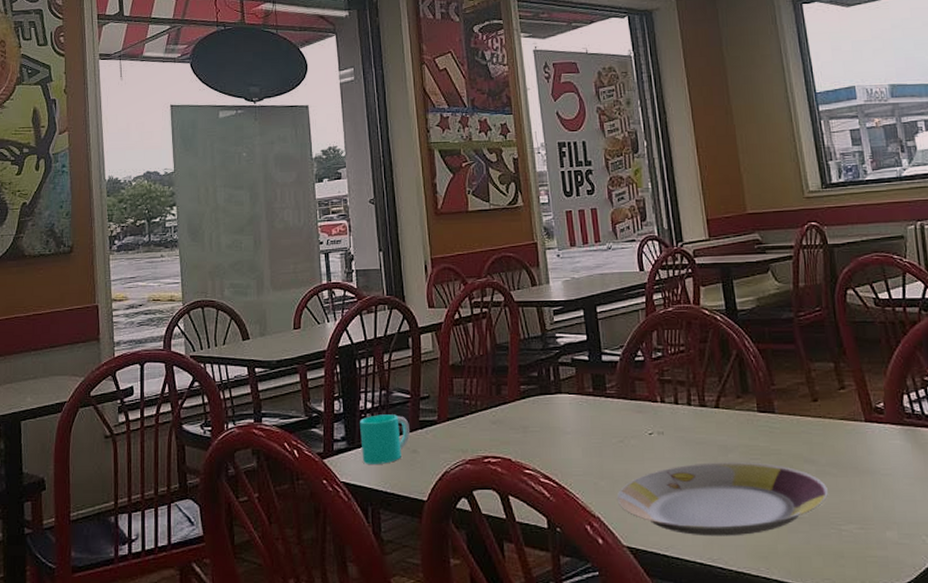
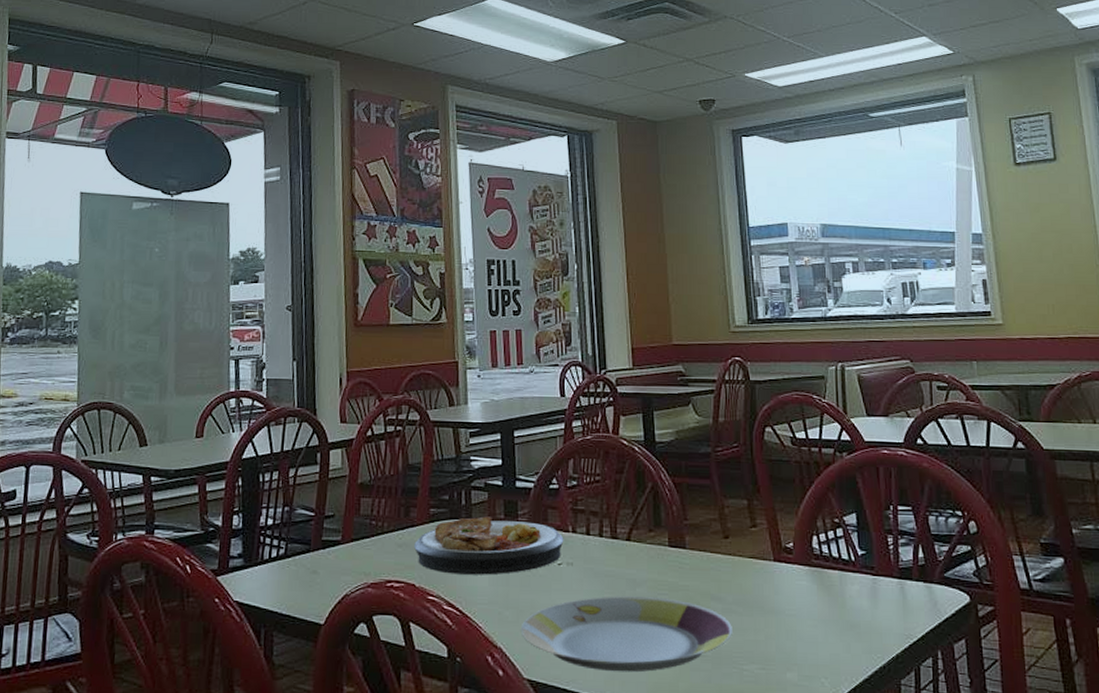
cup: present [360,414,410,464] -> none [258,532,311,584]
plate: none [508,391,653,448] -> present [414,516,564,575]

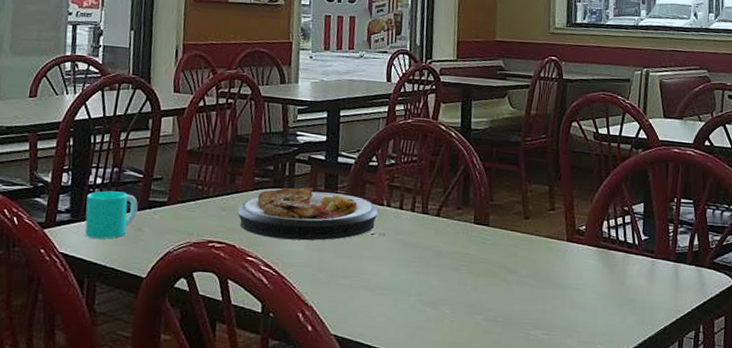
cup: none [258,532,311,584] -> present [85,190,138,239]
plate: present [520,596,732,672] -> none [331,265,524,333]

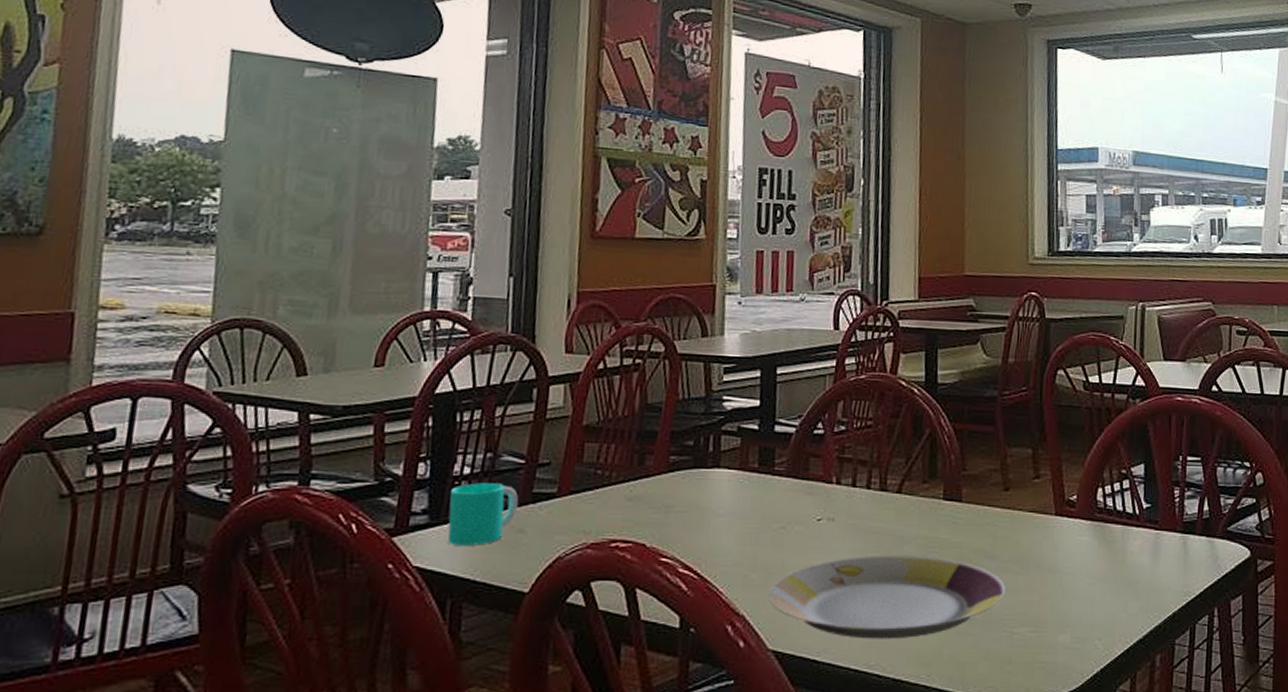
plate: present [237,187,379,241] -> none [647,465,826,533]
plate: none [331,265,524,333] -> present [768,555,1006,639]

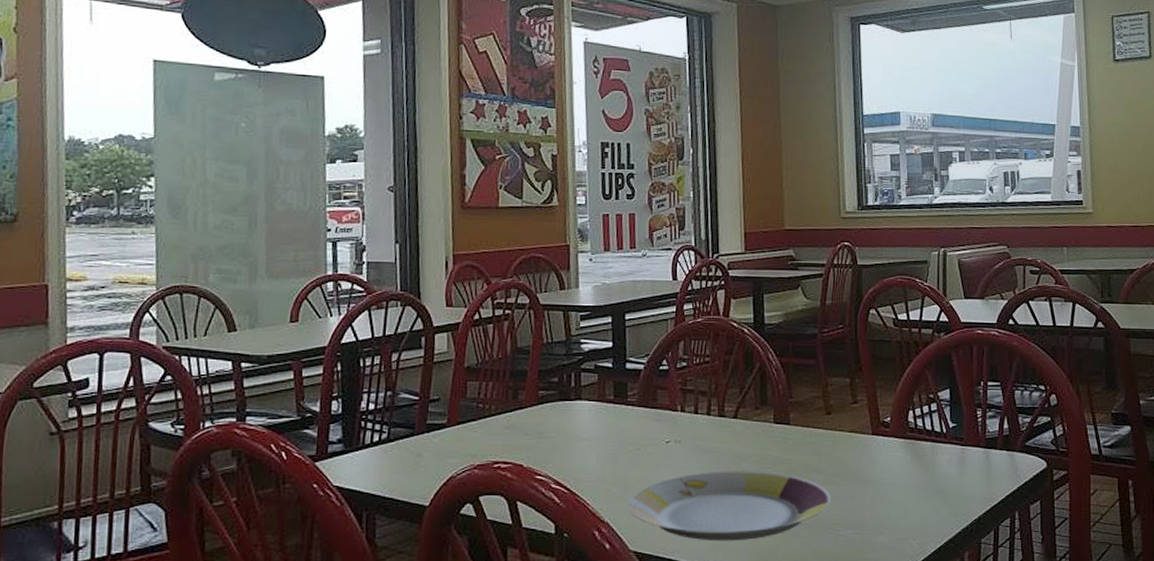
cup: present [447,483,519,546] -> none [359,416,415,468]

